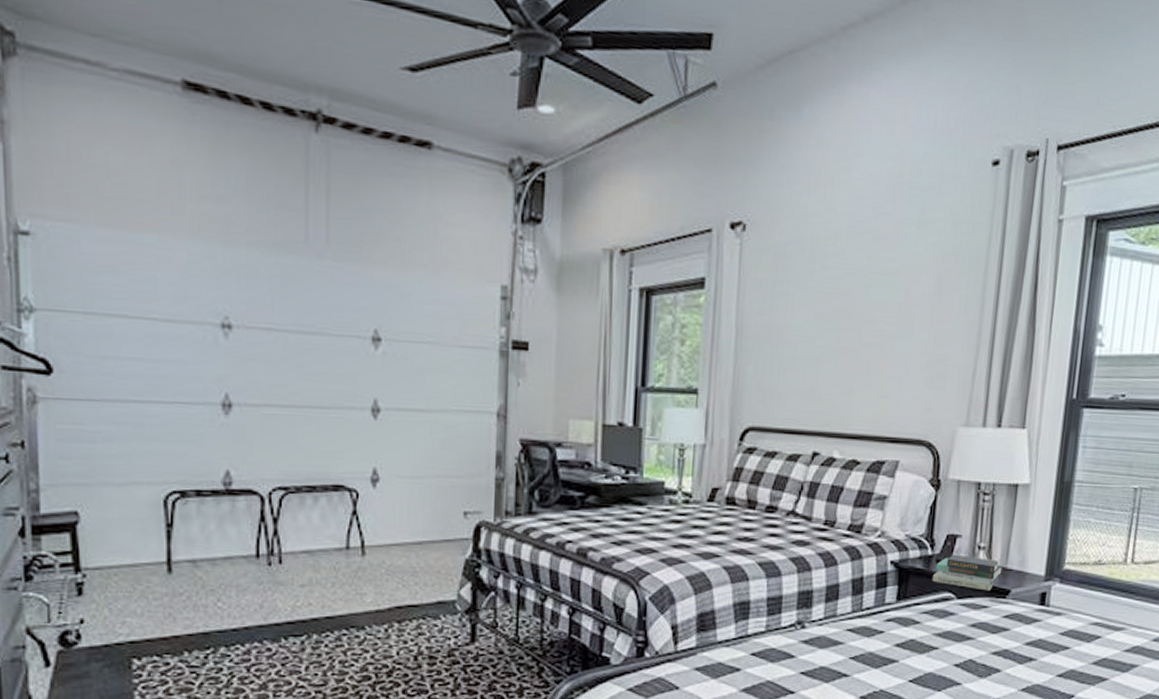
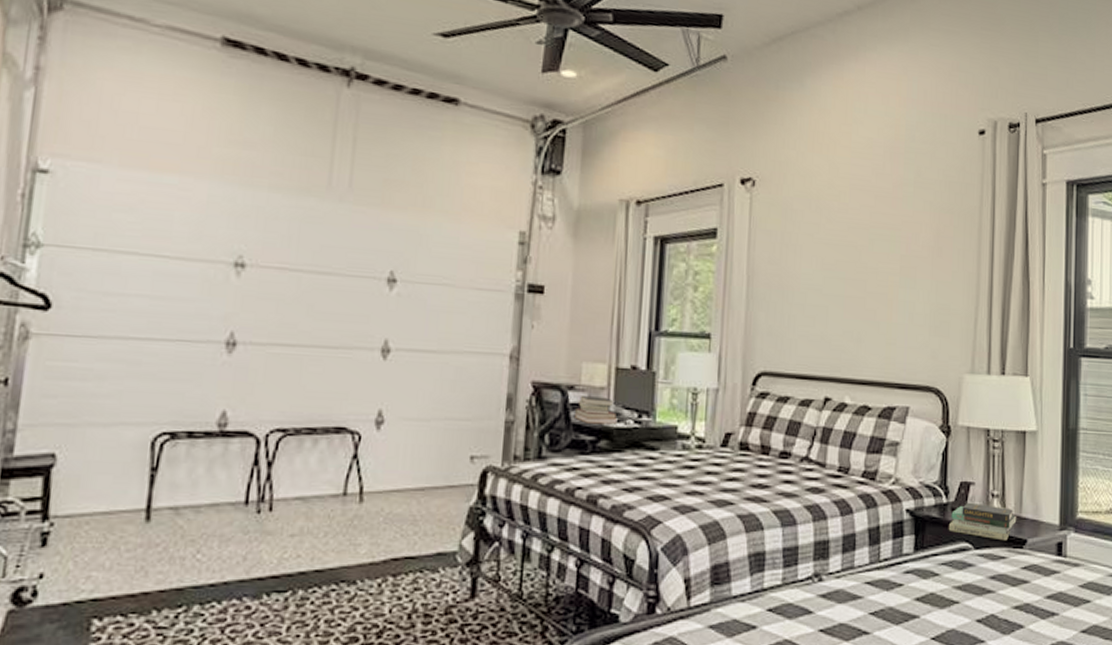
books: none [563,453,605,481] -> present [575,396,618,425]

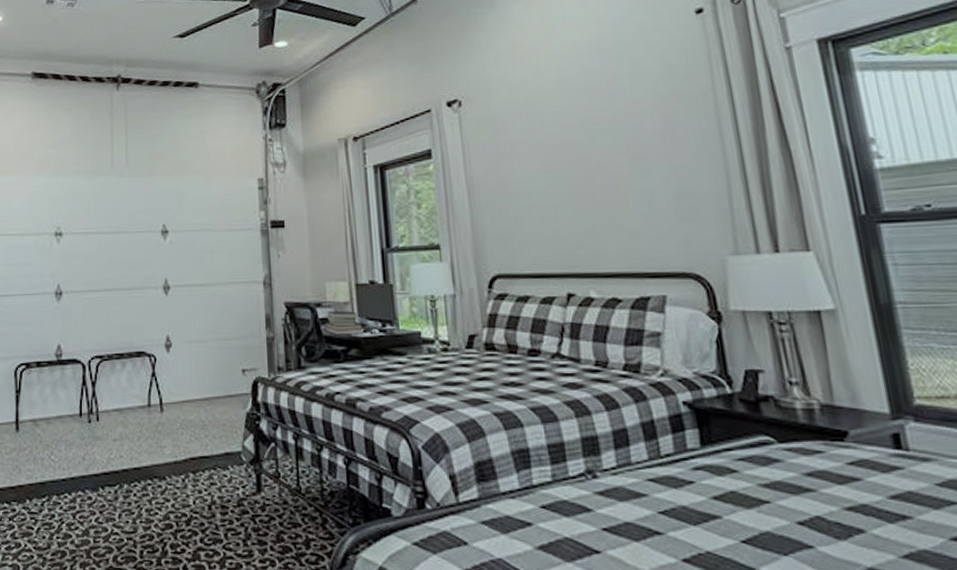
books: present [948,502,1017,541] -> none [739,391,829,433]

